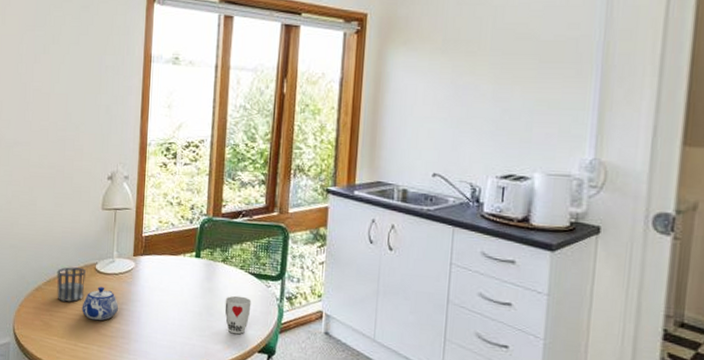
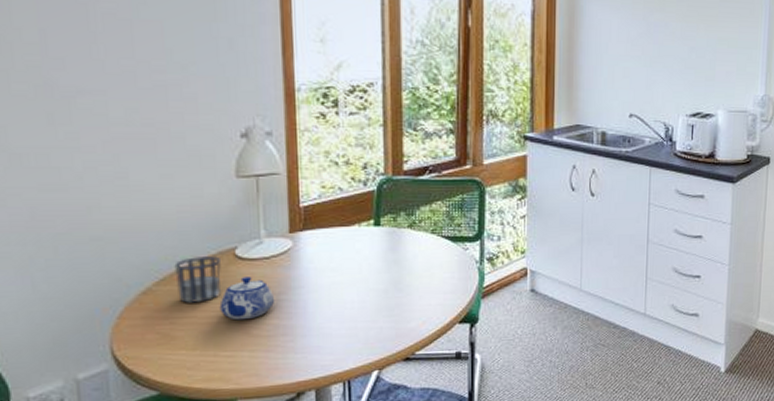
cup: present [225,295,252,335] -> none [416,264,447,308]

